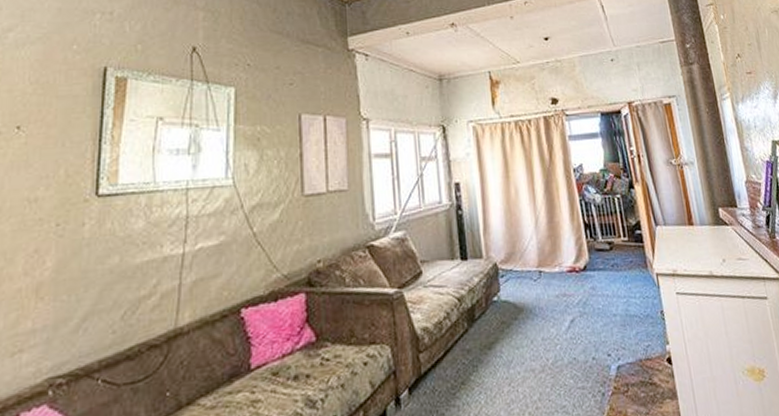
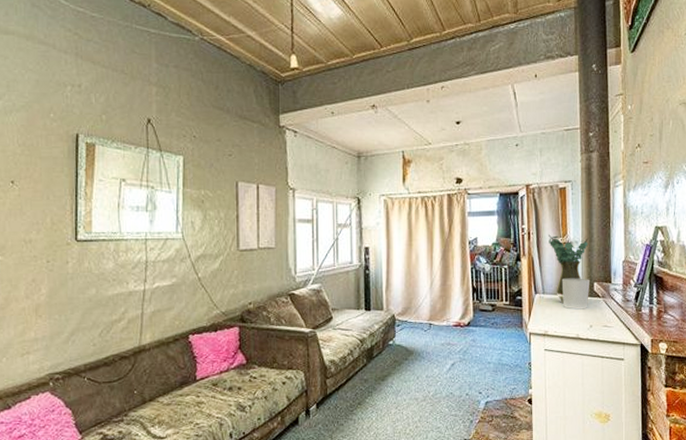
vase: none [660,156,705,236] -> present [549,234,588,304]
candle holder: none [682,204,717,242] -> present [562,278,591,310]

